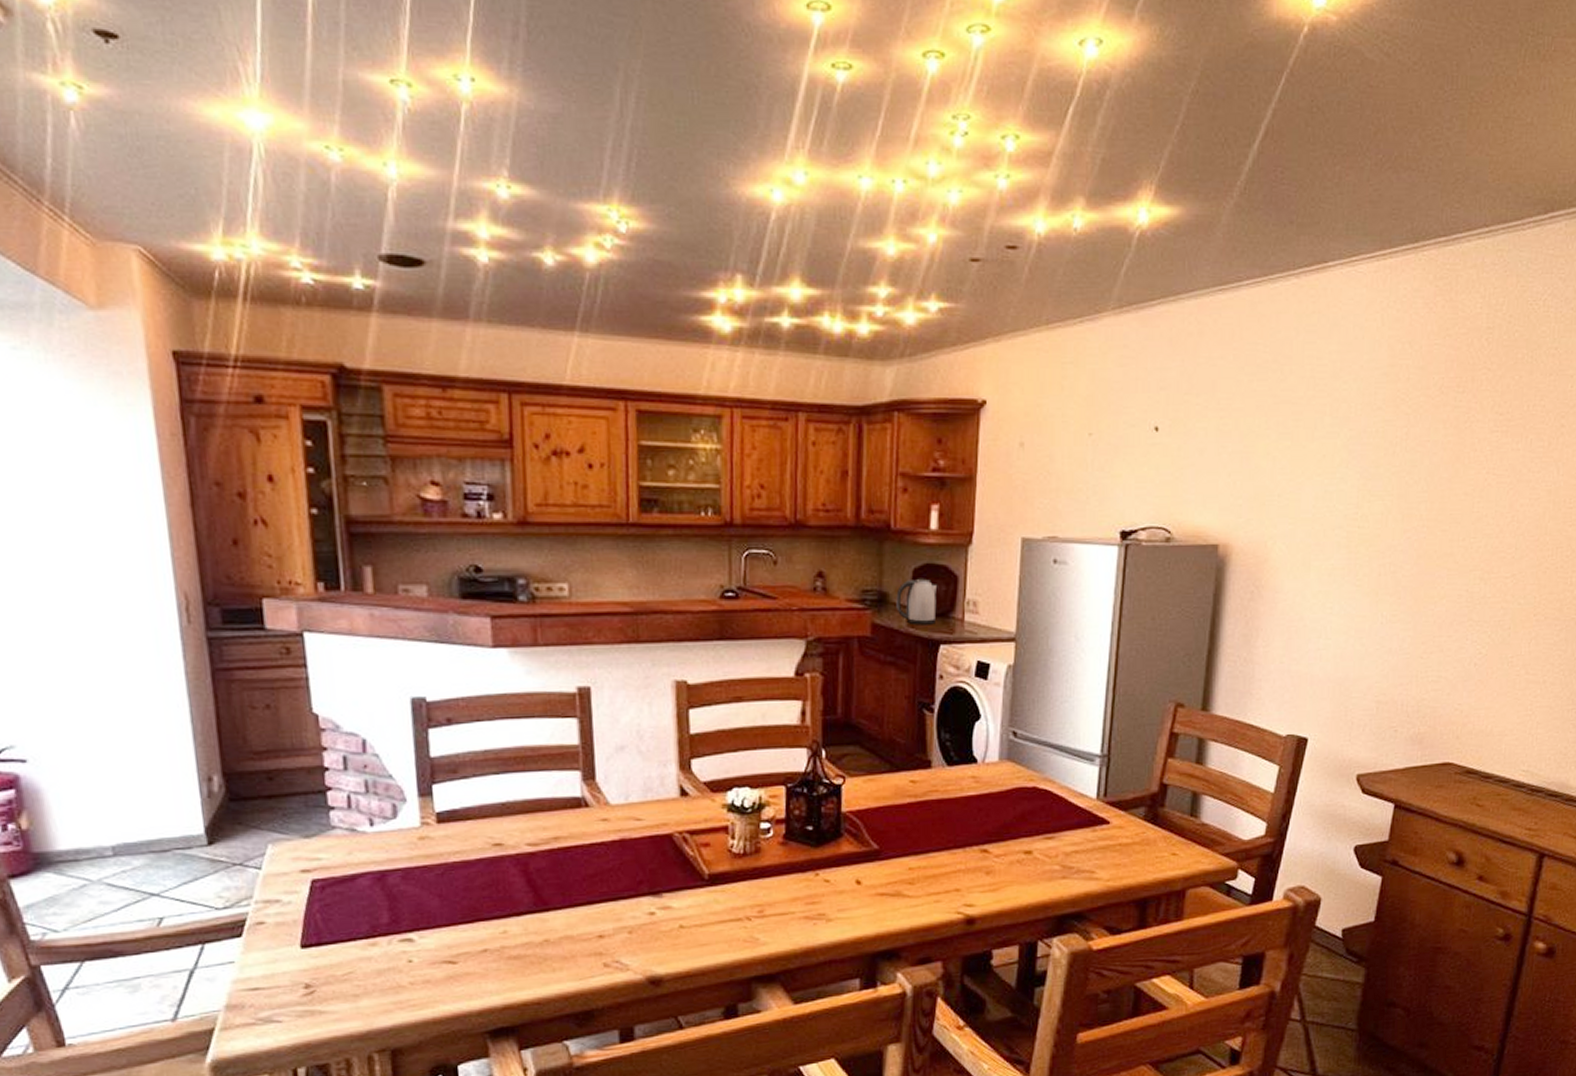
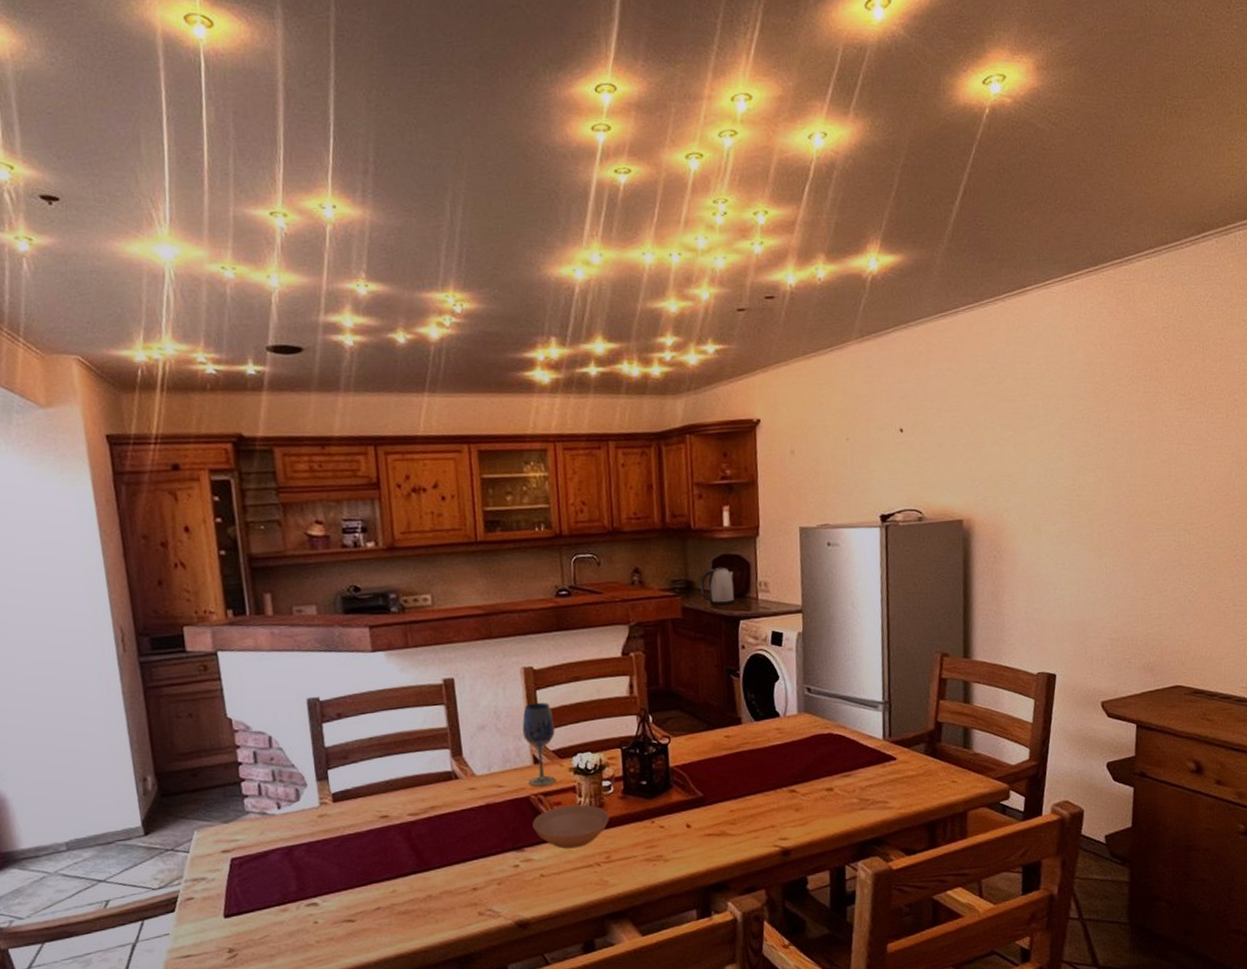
wineglass: none [669,723,708,825] -> present [522,702,557,788]
bowl: none [674,847,766,899] -> present [532,804,610,849]

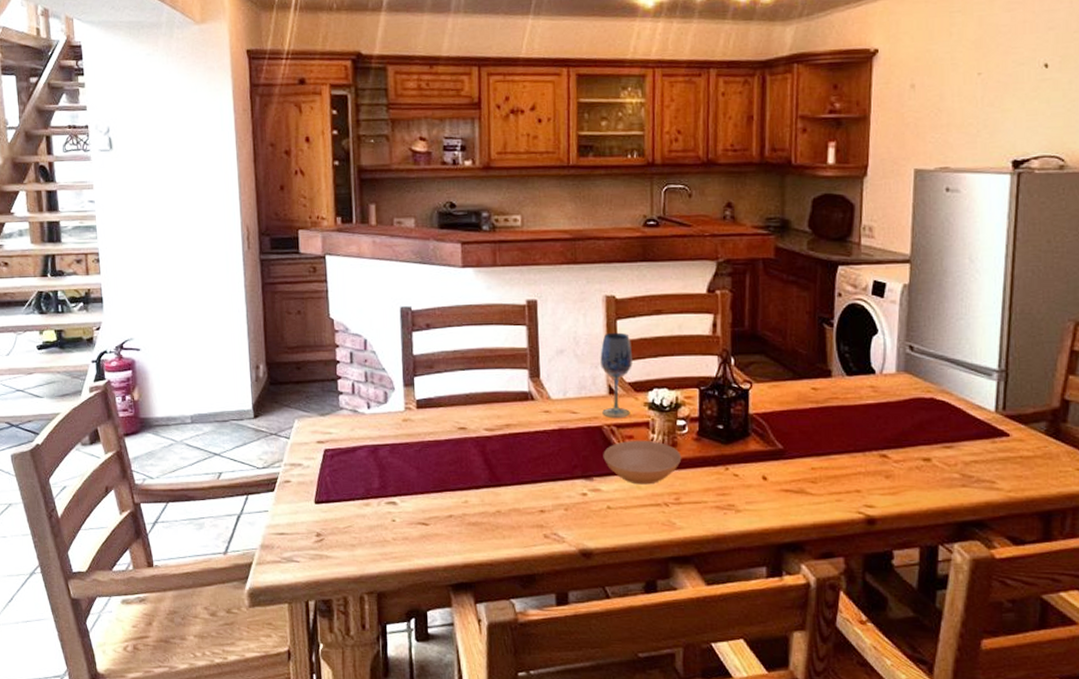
kettle: present [700,566,735,606] -> none [797,207,835,249]

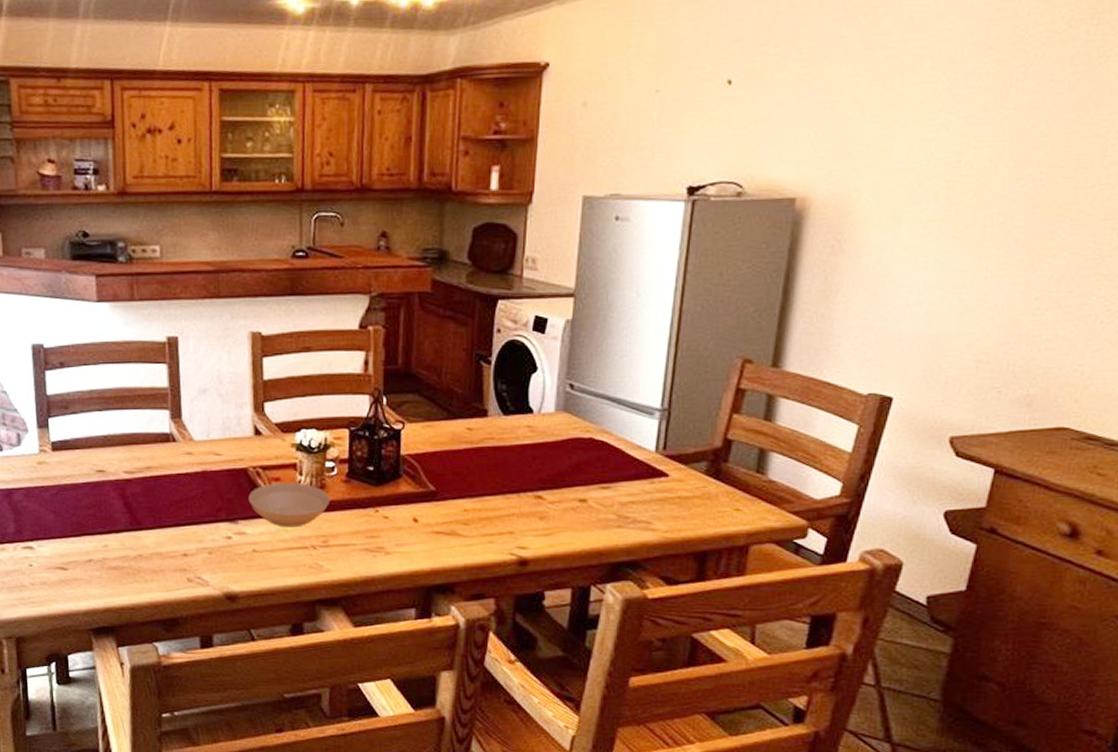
wineglass: present [600,332,632,419] -> none [245,370,279,461]

